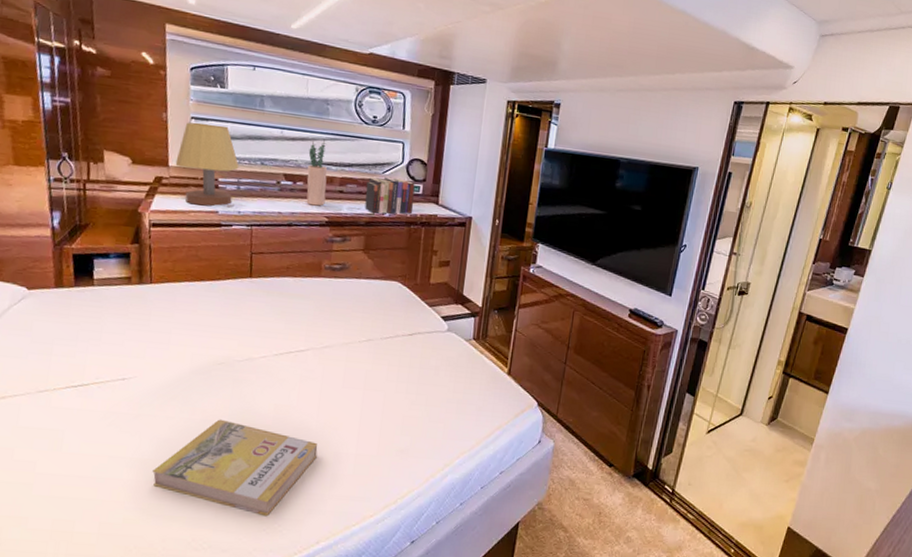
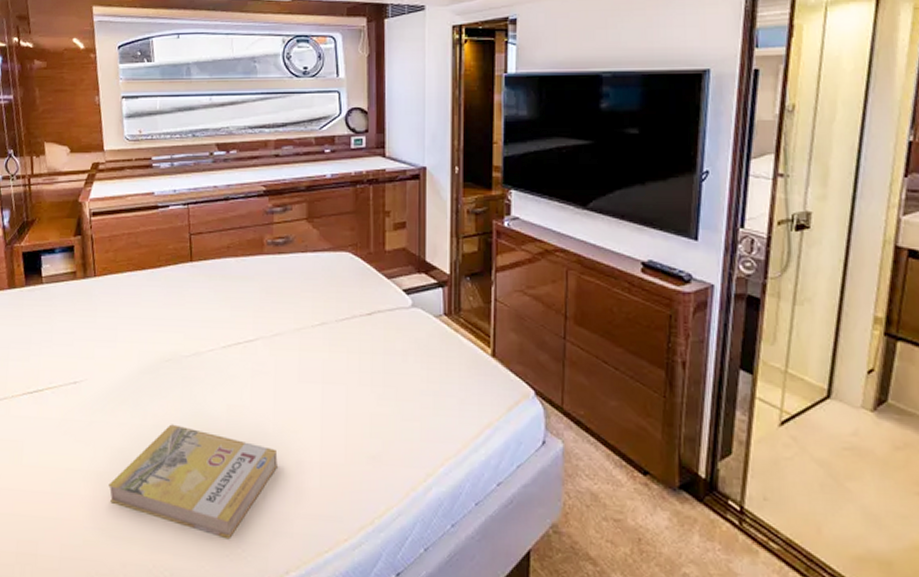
table lamp: present [175,122,239,206] -> none [110,101,171,188]
vase: present [306,139,328,207] -> none [239,100,262,175]
books: present [364,177,415,215] -> none [303,132,358,177]

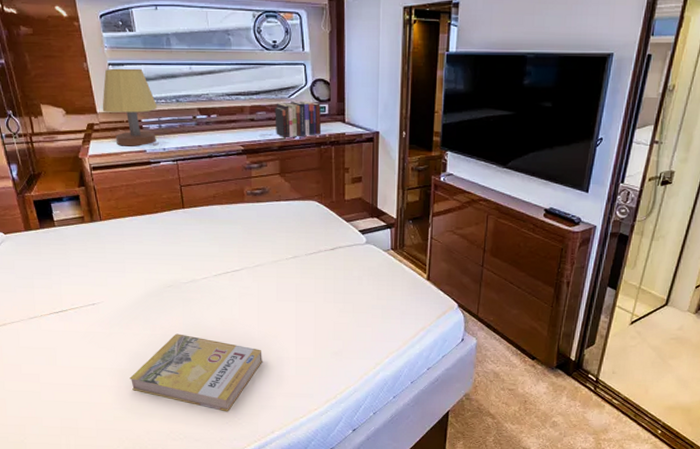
table lamp: none [110,101,171,188] -> present [102,68,158,146]
books: none [303,132,358,177] -> present [275,100,322,138]

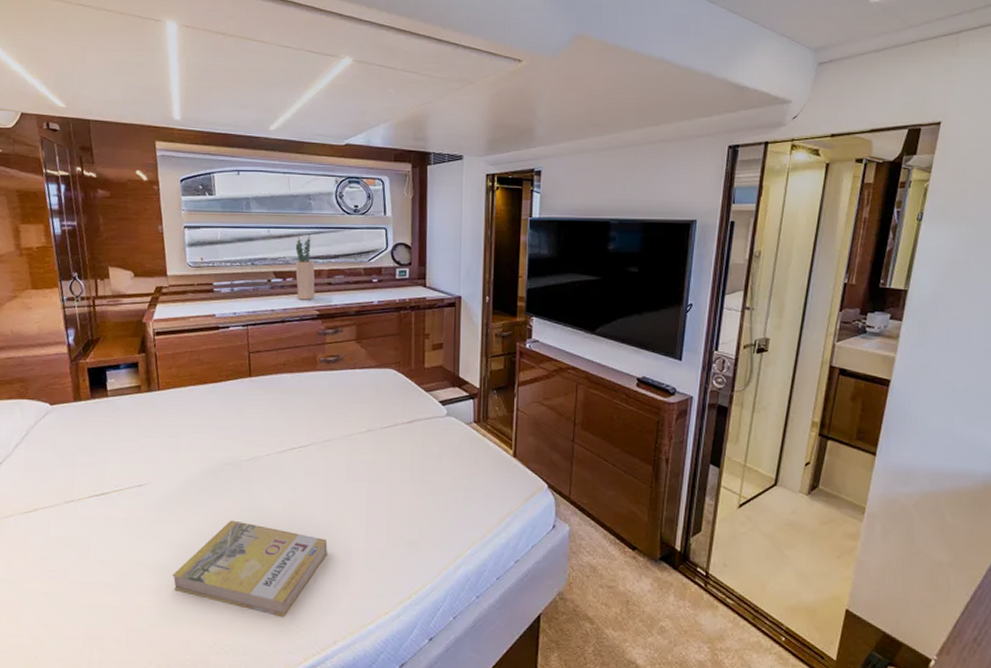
table lamp: present [102,68,158,146] -> none [173,231,232,311]
vase: none [217,70,239,136] -> present [295,233,315,300]
books: present [275,100,322,138] -> none [353,264,402,303]

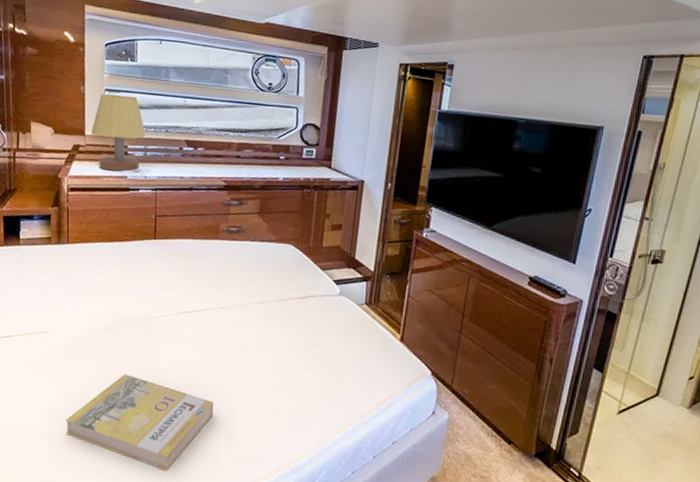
table lamp: none [173,231,232,311] -> present [90,93,146,172]
vase: present [295,233,315,300] -> none [206,106,226,171]

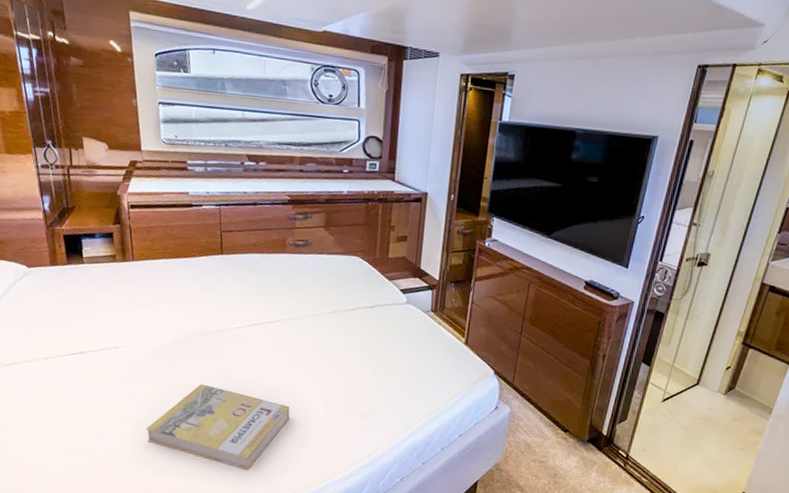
table lamp: present [90,93,146,172] -> none [147,107,206,188]

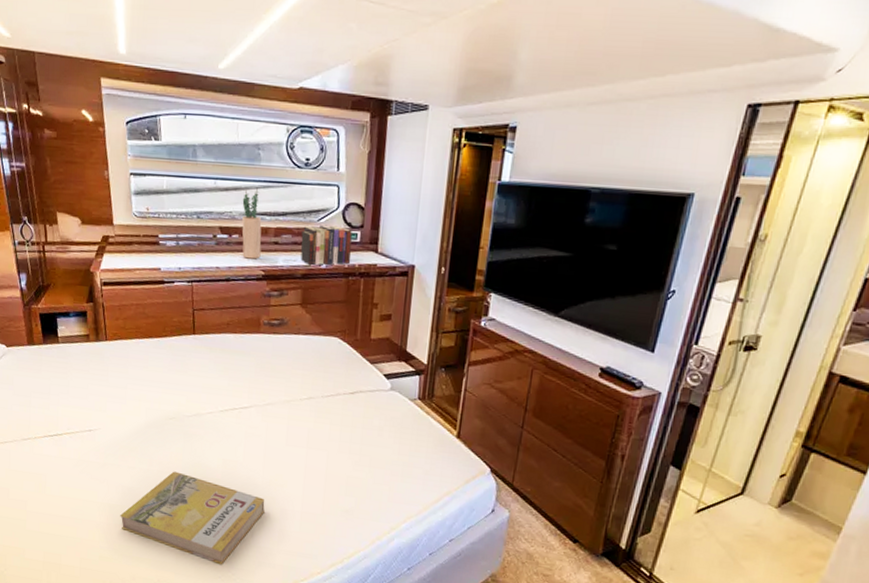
vase: none [268,119,288,186] -> present [242,187,262,260]
books: none [324,155,372,192] -> present [300,225,352,266]

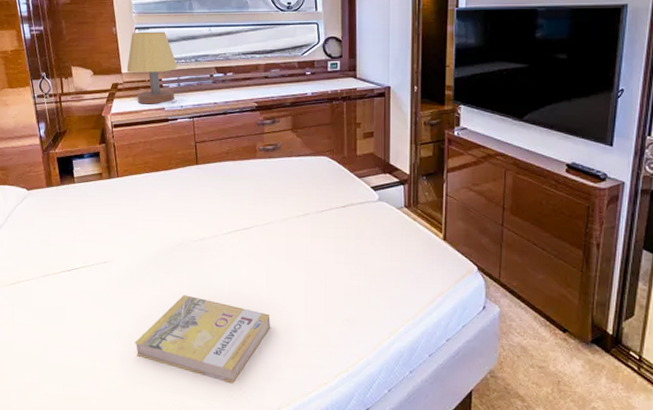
table lamp: none [119,178,177,264] -> present [127,31,178,104]
vase: present [242,187,262,260] -> none [234,30,253,93]
books: present [300,225,352,266] -> none [288,58,334,95]

